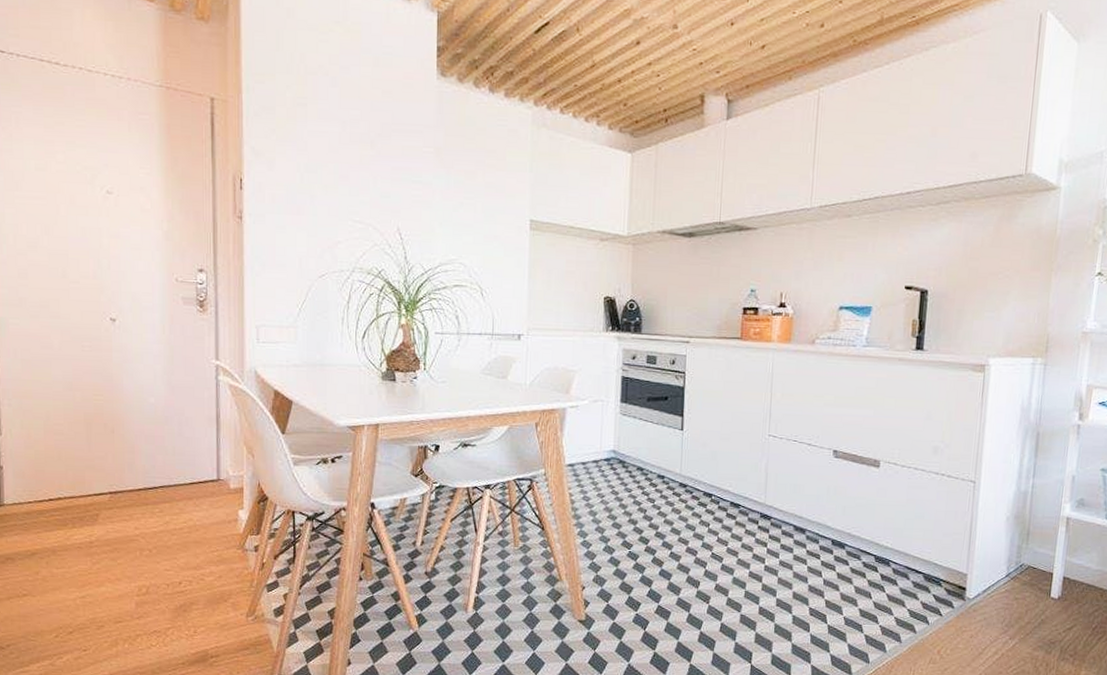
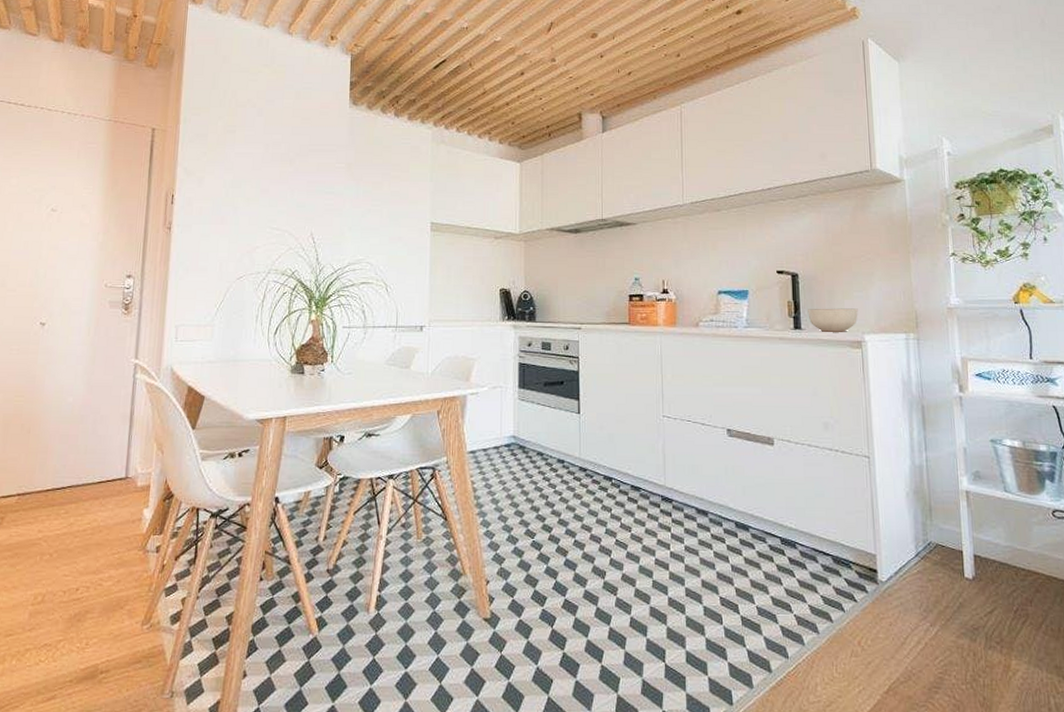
bowl: none [932,328,987,355] -> present [808,308,858,332]

